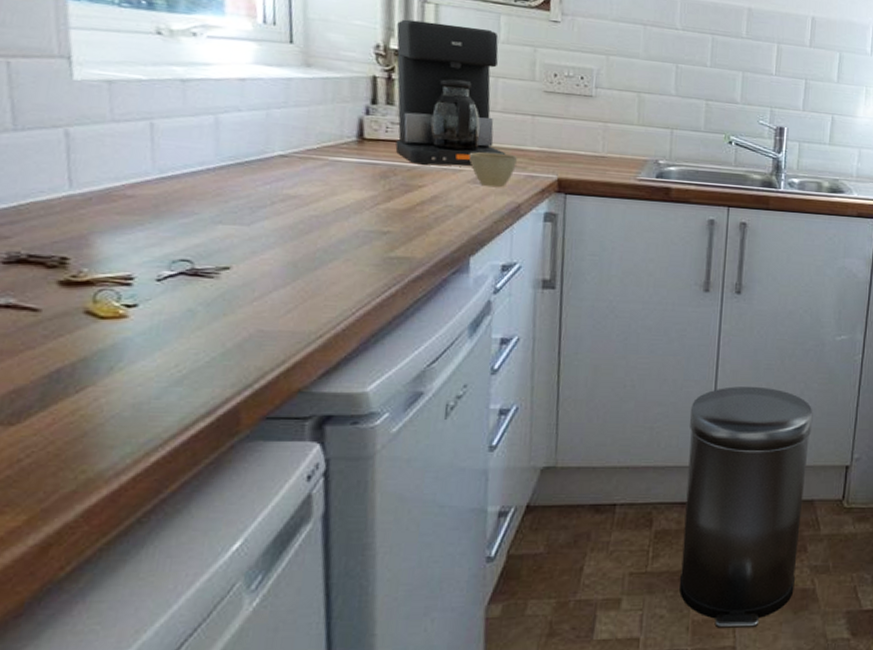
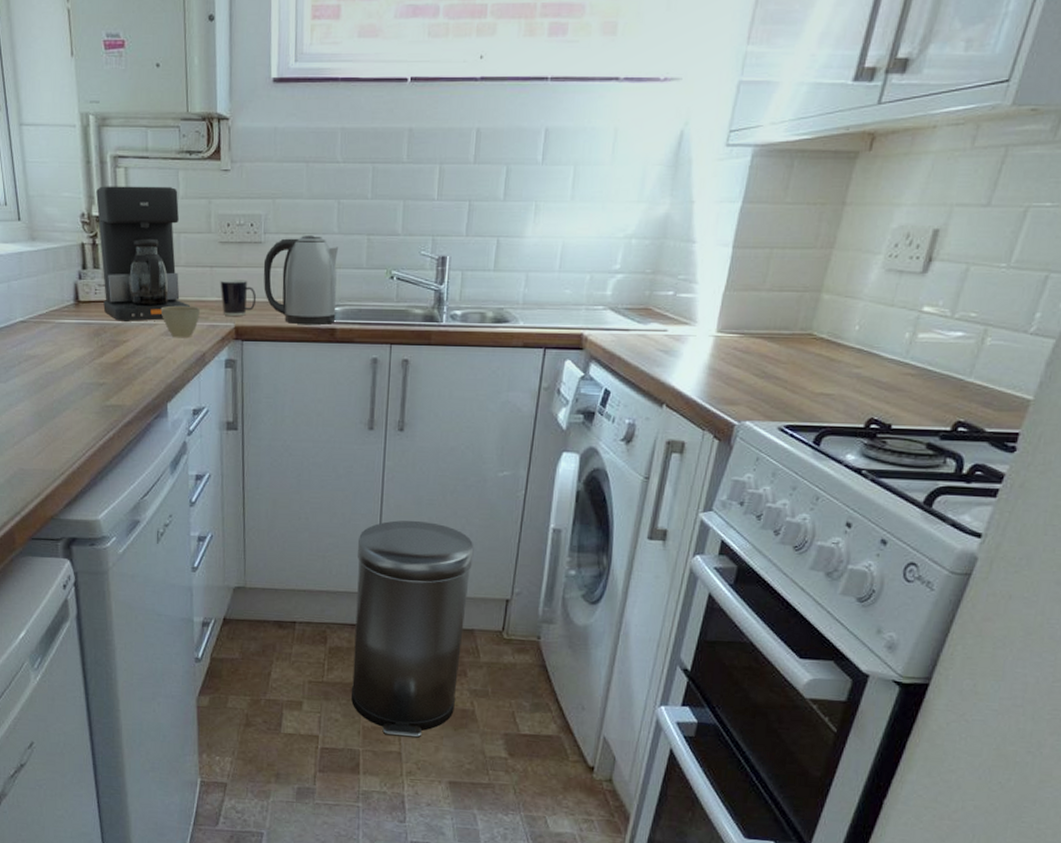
mug: none [542,129,584,169] -> present [220,279,257,316]
kettle: none [592,93,675,183] -> present [263,234,338,324]

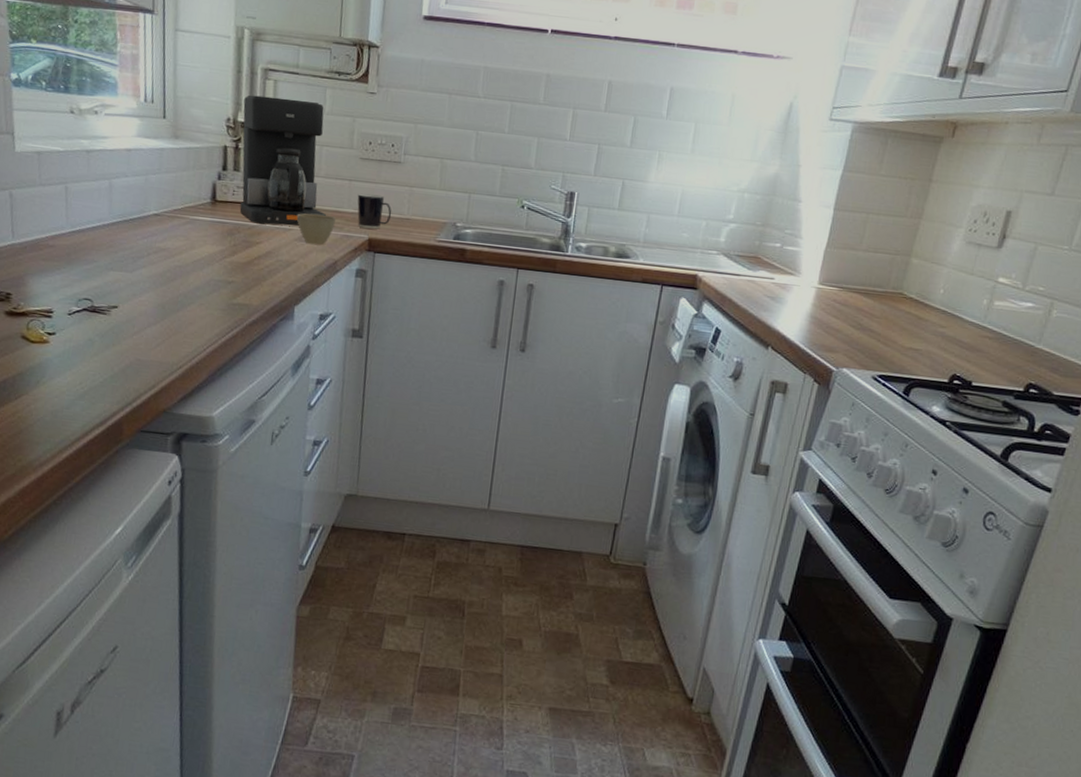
kettle: present [263,234,338,324] -> none [399,159,474,244]
pedal bin: present [351,520,474,739] -> none [456,438,587,662]

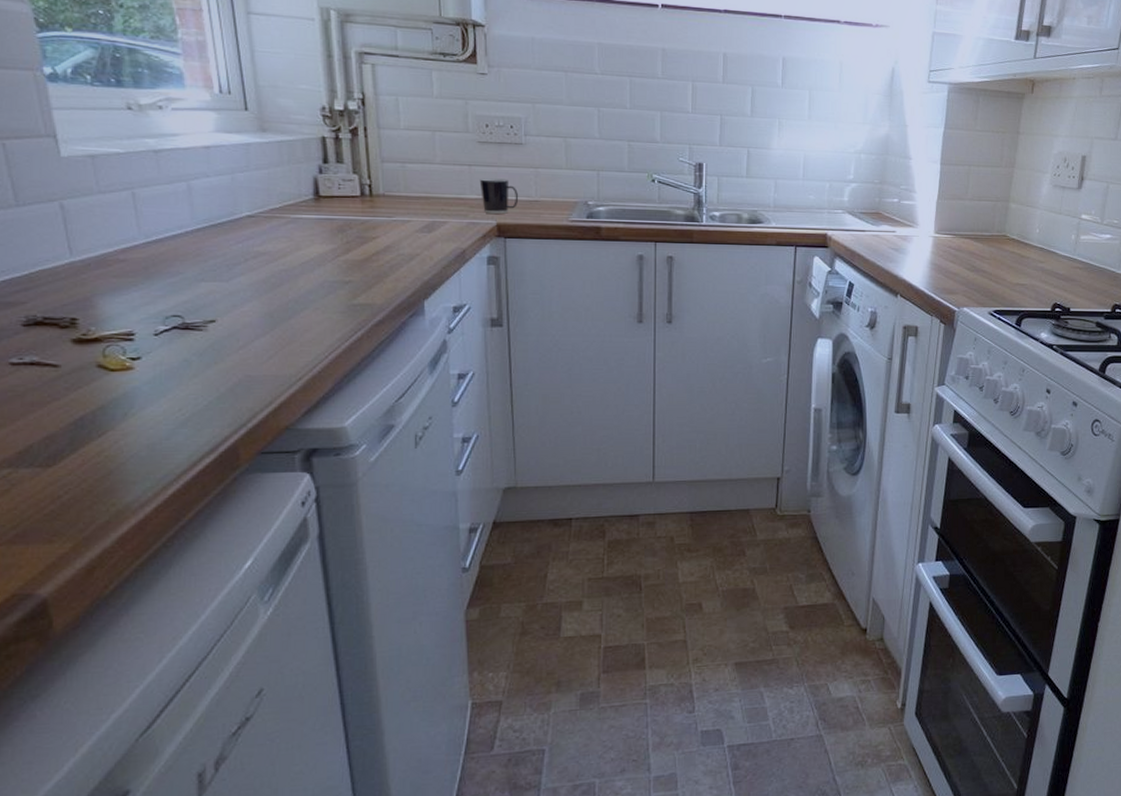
coffee maker: present [239,95,327,226] -> none [339,81,448,219]
cup: present [296,213,336,246] -> none [415,202,458,235]

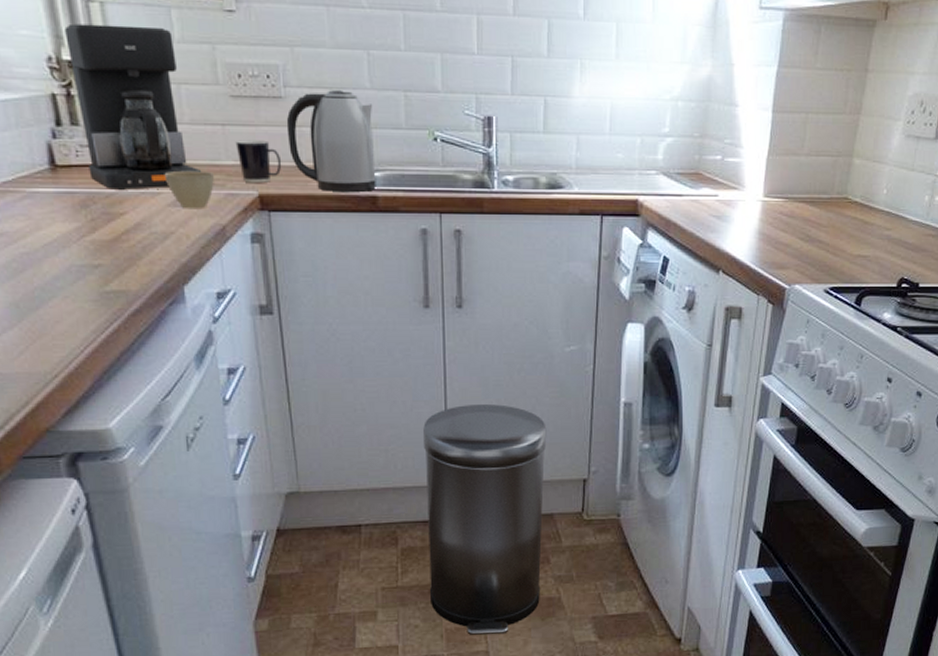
coffee maker: none [339,81,448,219] -> present [65,23,202,191]
cup: none [415,202,458,235] -> present [164,170,214,210]
kettle: none [525,138,601,223] -> present [286,89,376,192]
pedal bin: none [632,409,745,626] -> present [422,404,547,636]

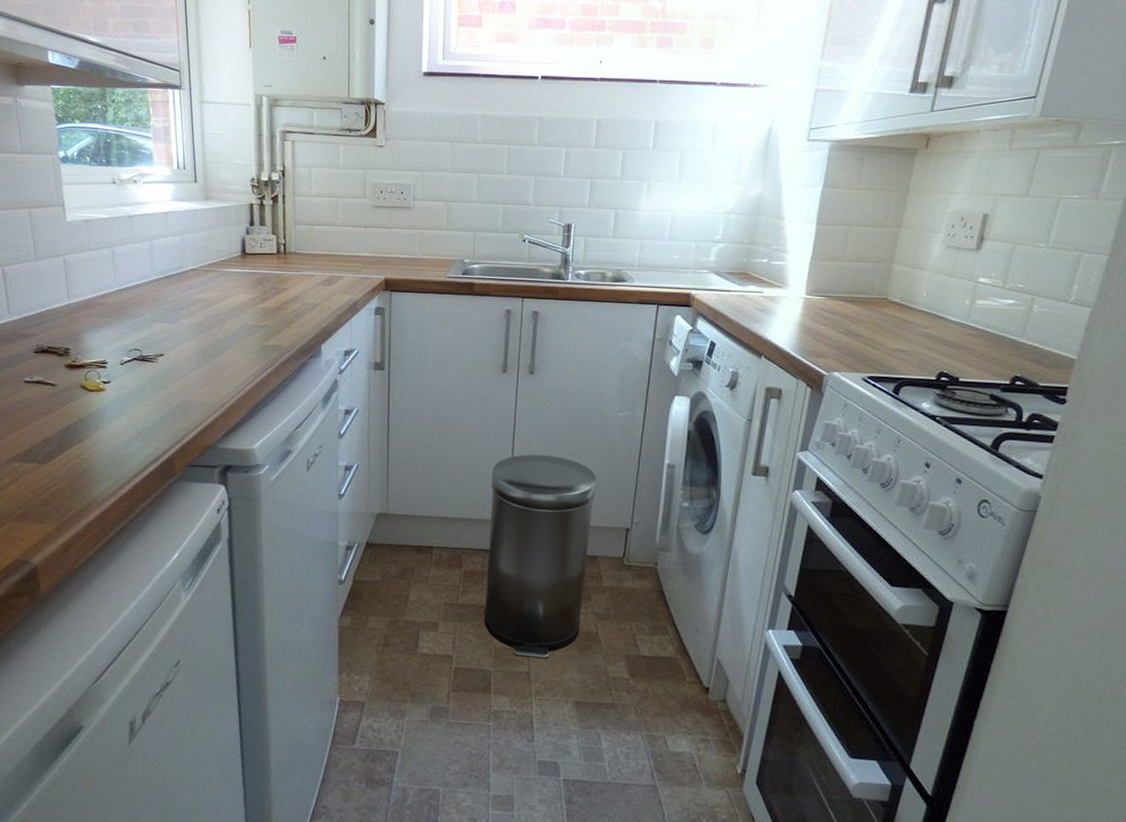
coffee maker: present [65,23,202,191] -> none [265,156,346,273]
cup: present [164,170,214,210] -> none [318,259,354,288]
mug: present [235,140,282,183] -> none [372,238,405,270]
kettle: present [286,89,376,192] -> none [411,202,477,279]

